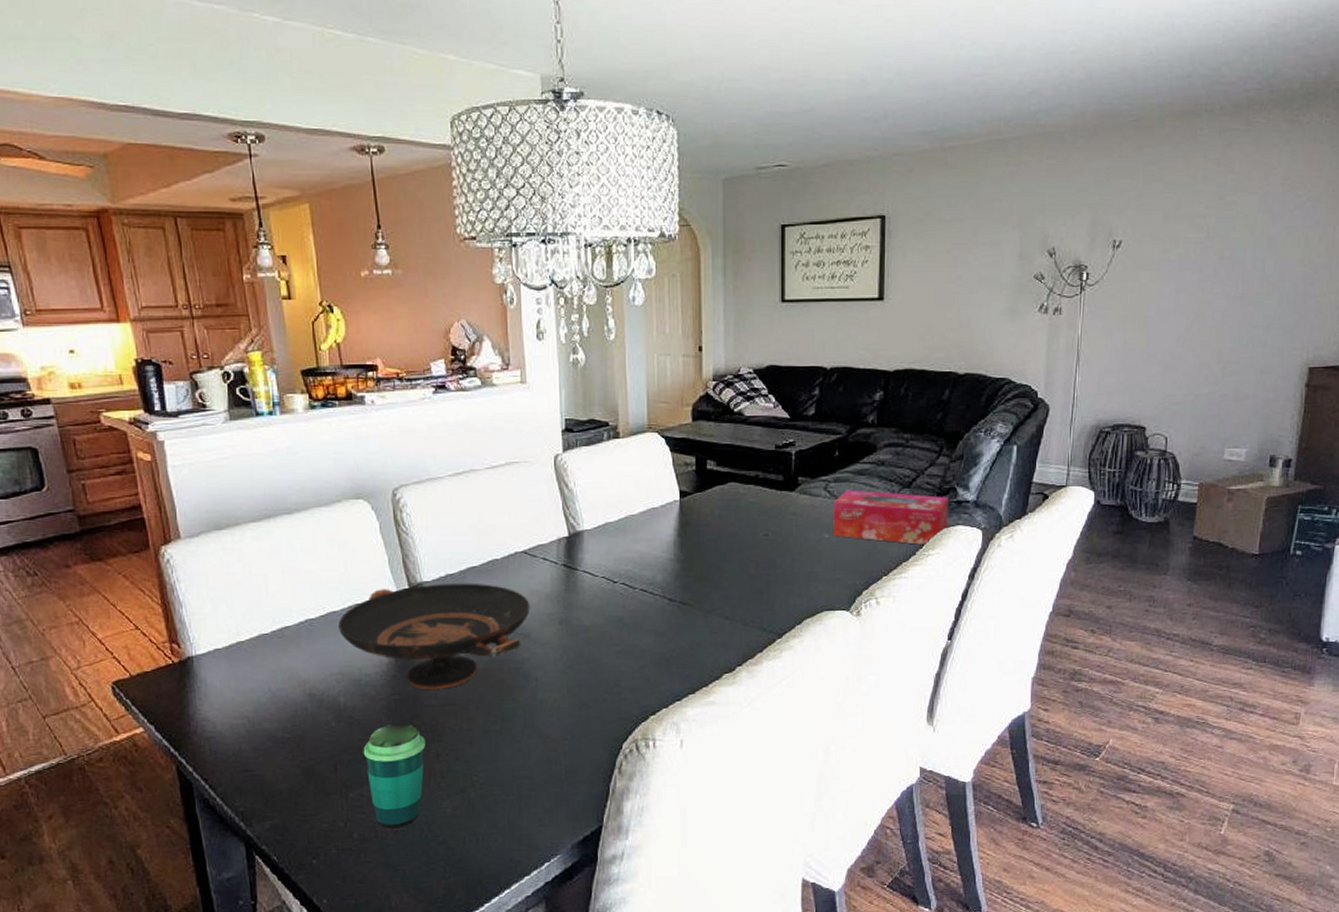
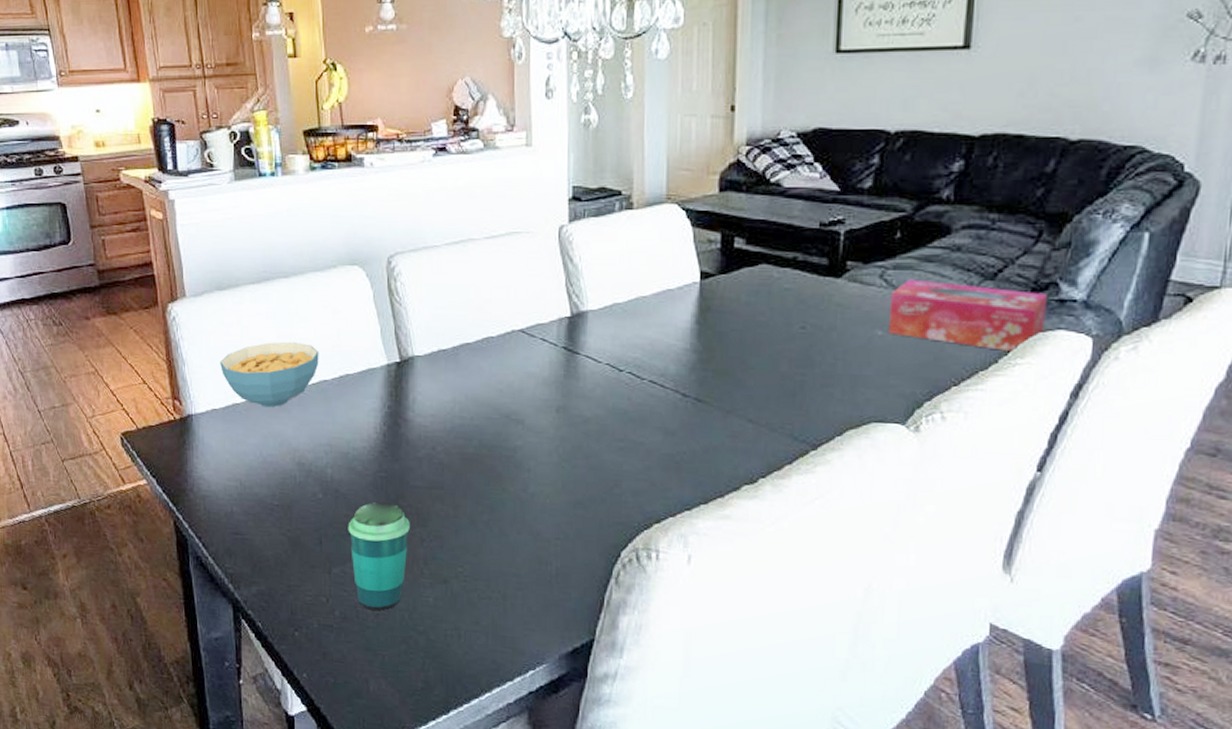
cereal bowl: none [221,576,327,643] -> present [220,341,319,408]
decorative bowl: present [338,583,530,690] -> none [329,359,525,471]

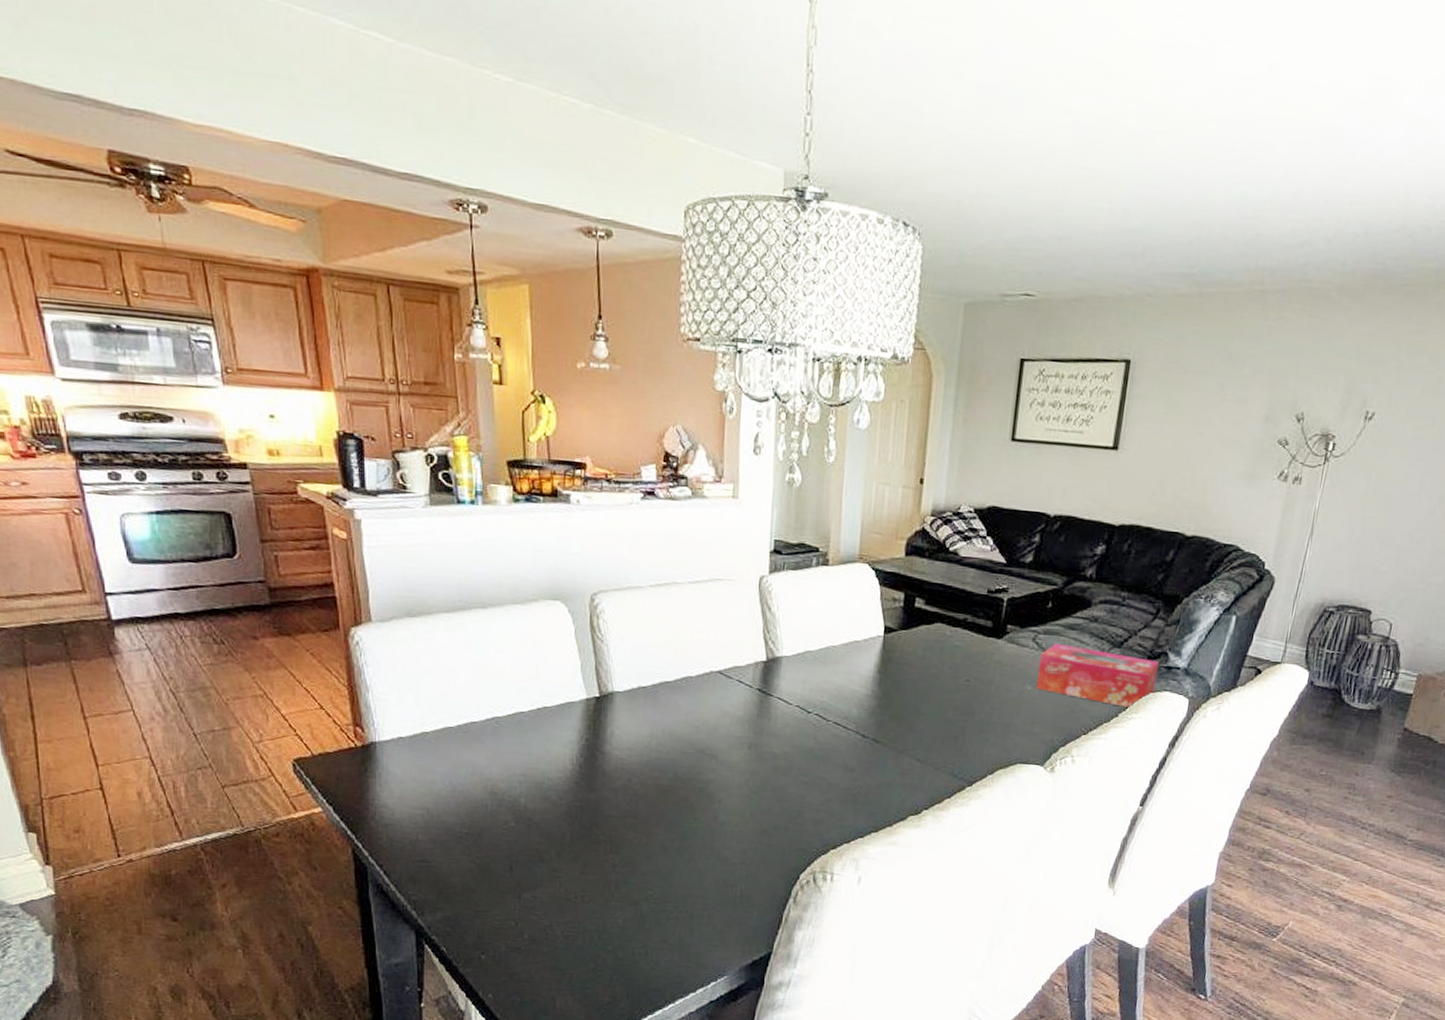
cereal bowl: present [220,341,319,408] -> none [408,672,516,737]
cup: present [348,501,410,611] -> none [540,829,603,933]

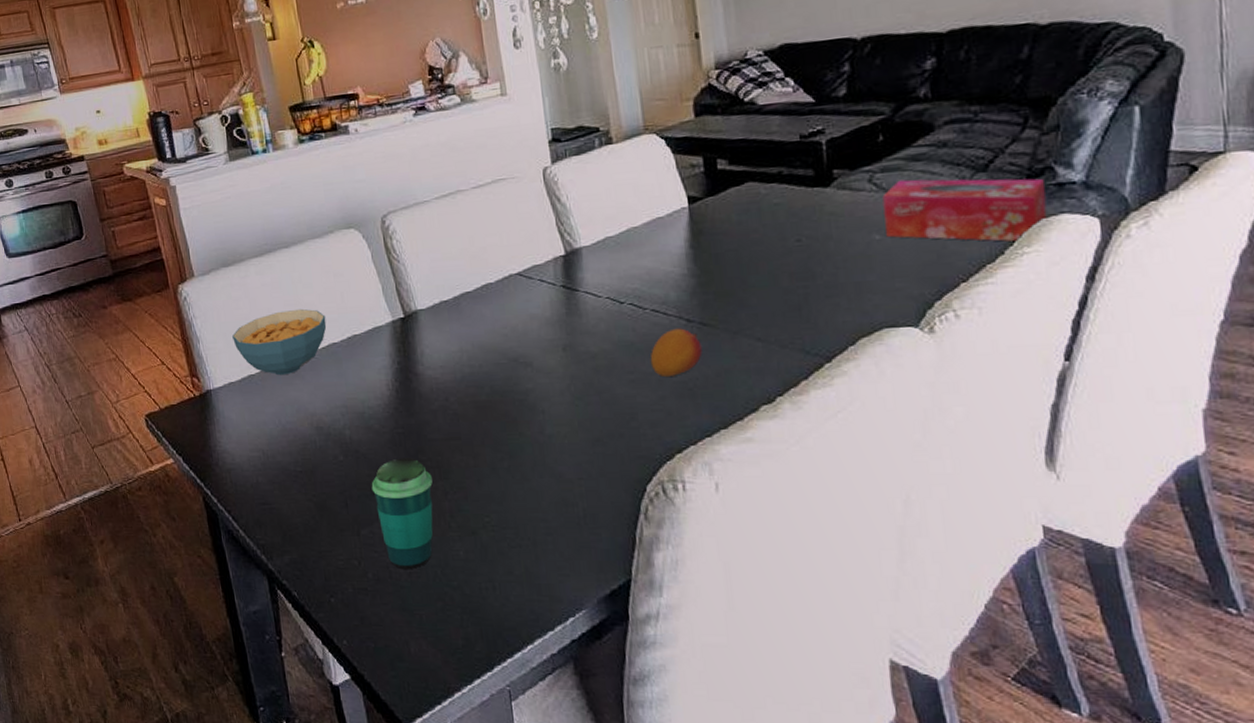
cereal bowl: none [408,672,516,737] -> present [232,308,327,376]
cup: none [540,829,603,933] -> present [371,458,433,570]
fruit: none [824,741,871,784] -> present [650,328,703,378]

